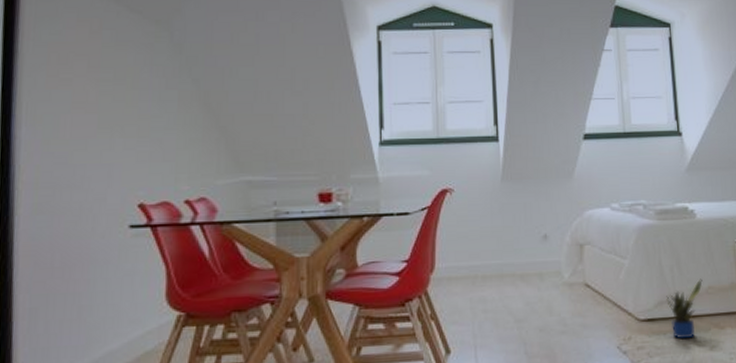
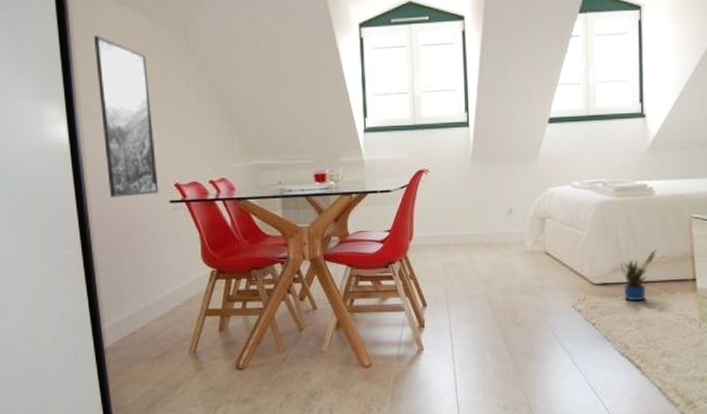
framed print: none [47,23,117,221] -> present [94,35,159,198]

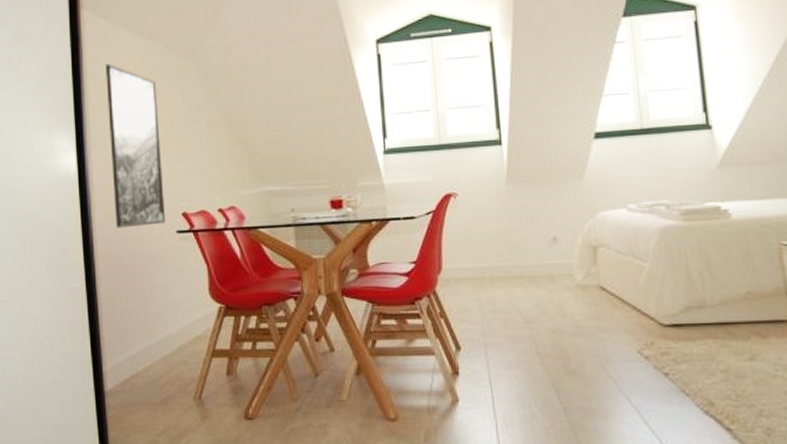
potted plant: present [620,249,656,300] -> none [695,283,740,346]

